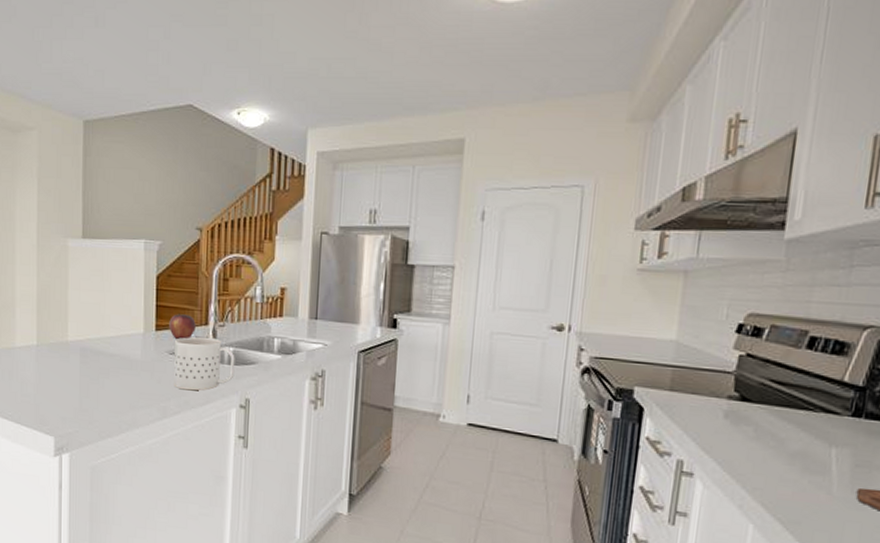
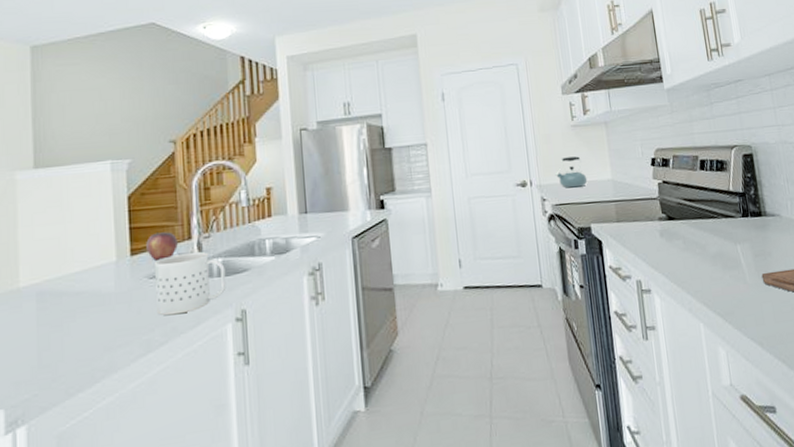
kettle: none [602,305,643,343] -> present [555,156,588,188]

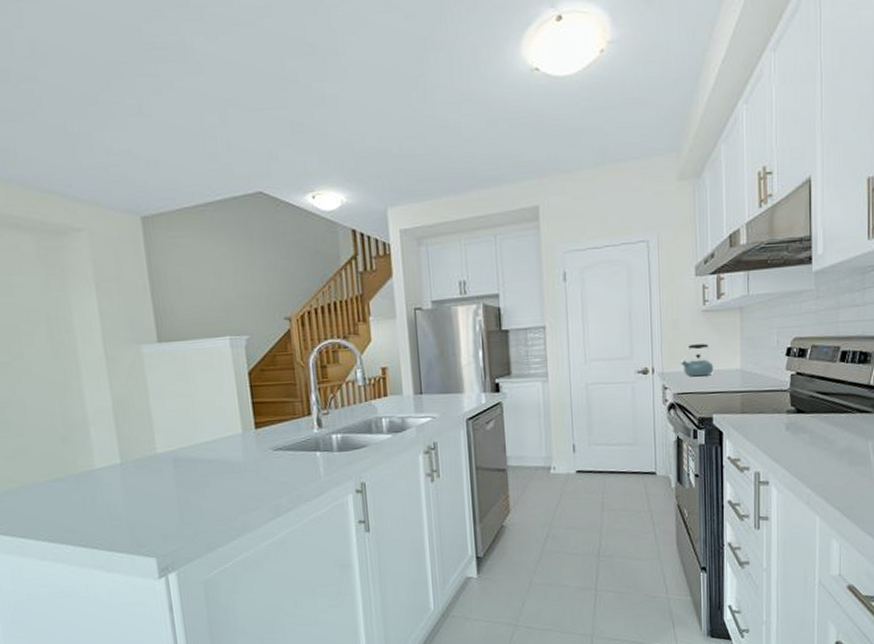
fruit: present [146,231,178,262] -> none [269,407,299,435]
mug: present [153,252,227,316] -> none [277,427,346,485]

